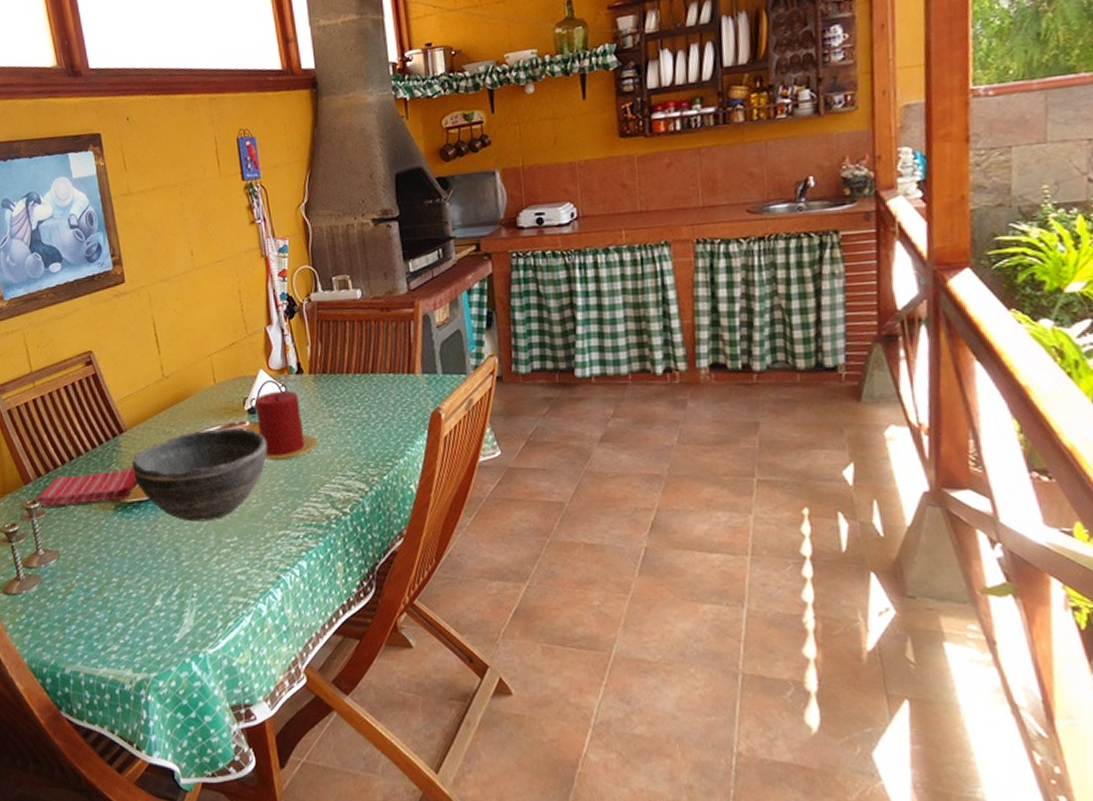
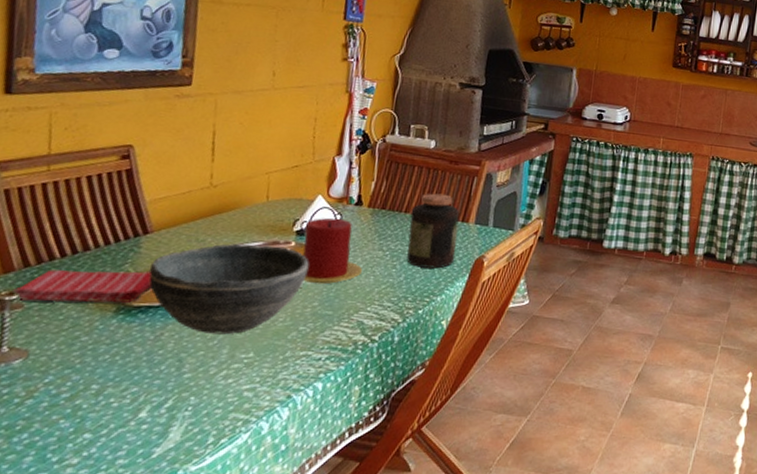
jar: none [352,346,409,430] -> present [407,193,460,269]

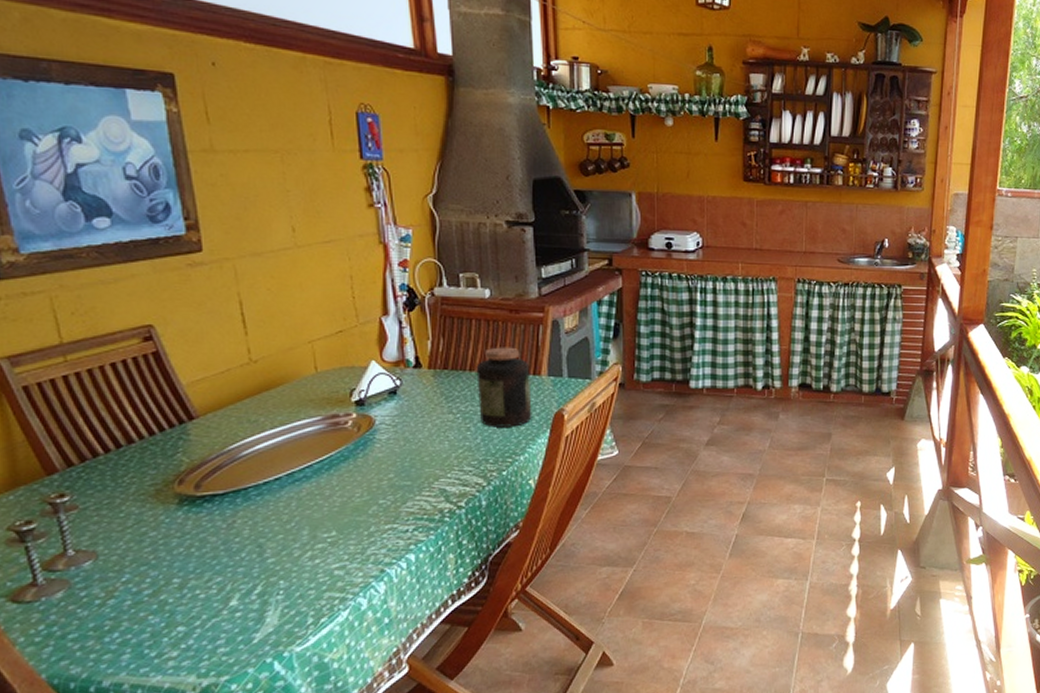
dish towel: present [13,269,152,303] -> none [63,459,210,502]
bowl: present [148,243,309,335] -> none [204,419,376,517]
candle: present [303,217,363,285] -> none [365,383,436,455]

